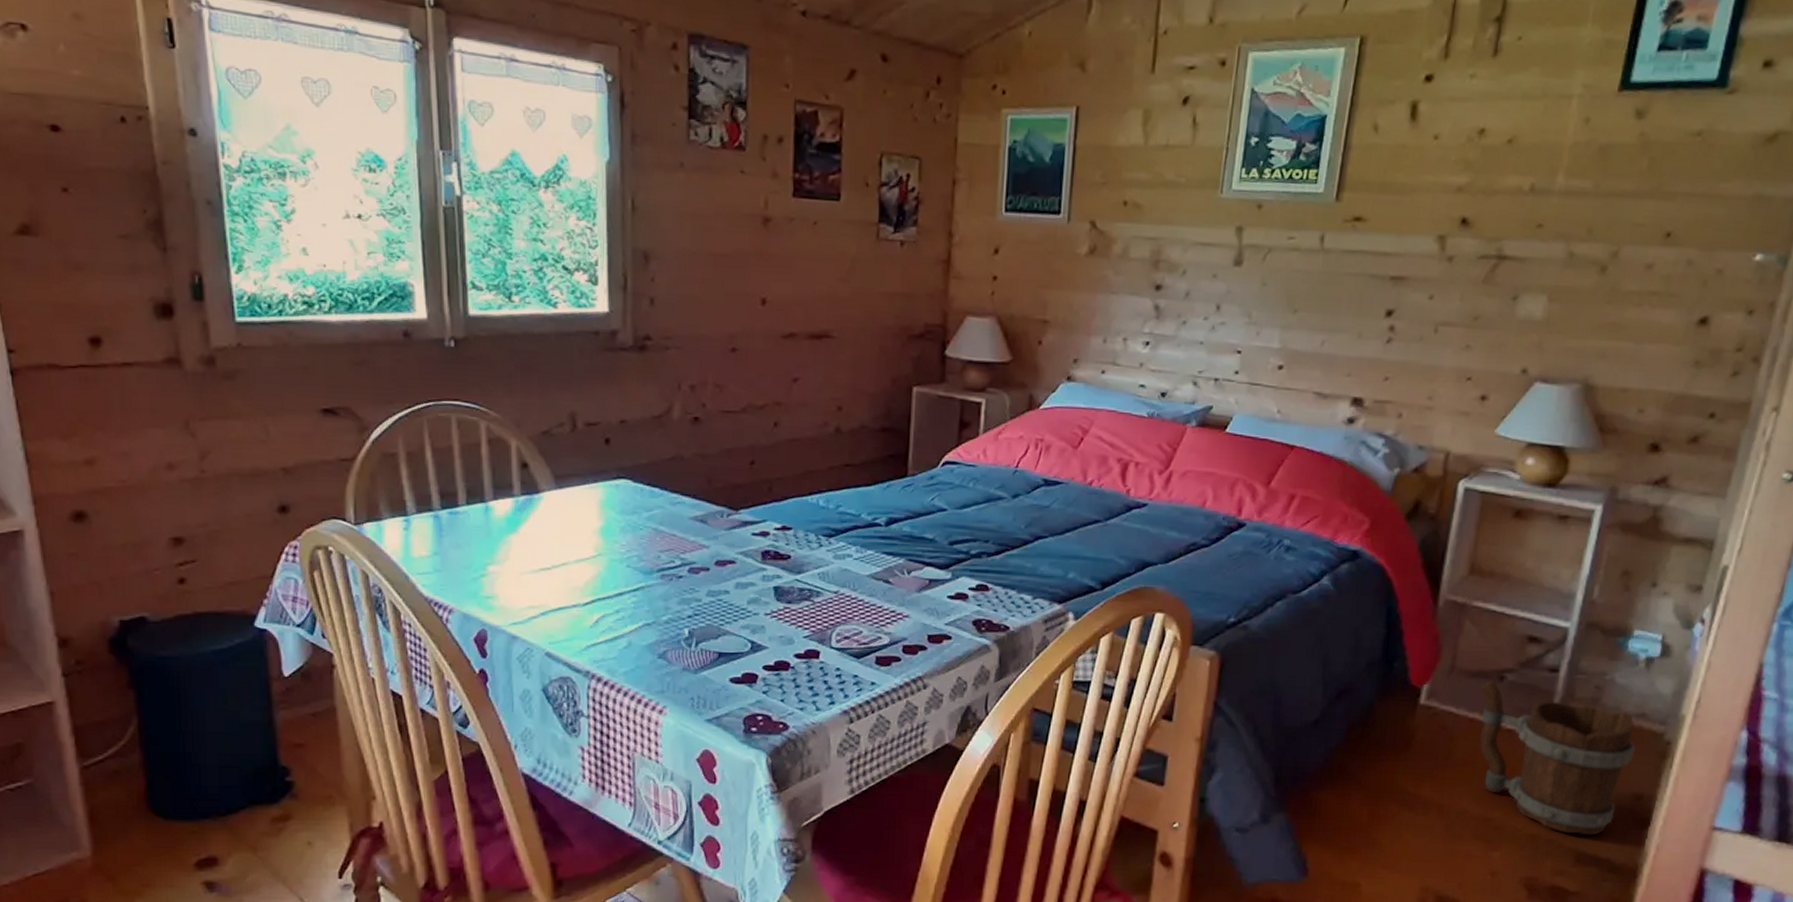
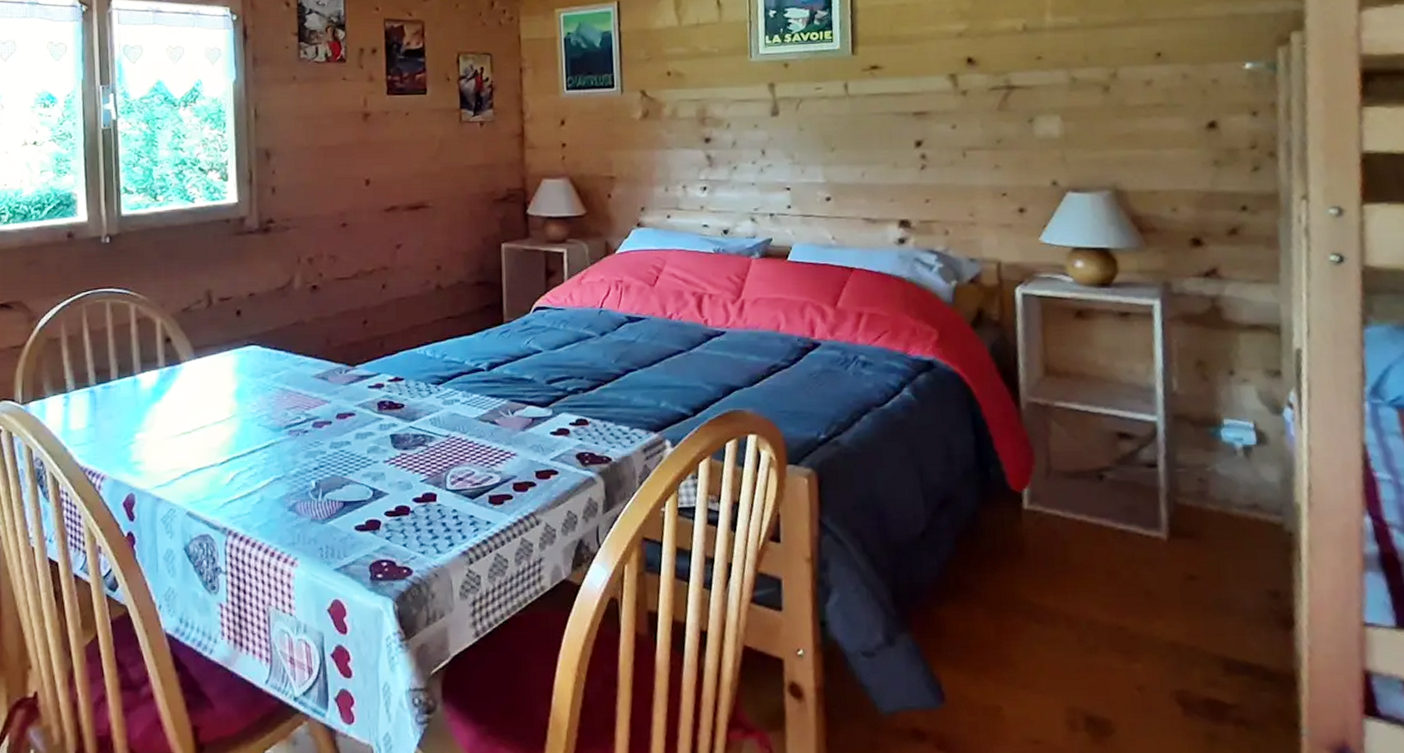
bucket: present [1479,680,1636,836] -> none [1081,480,1258,640]

